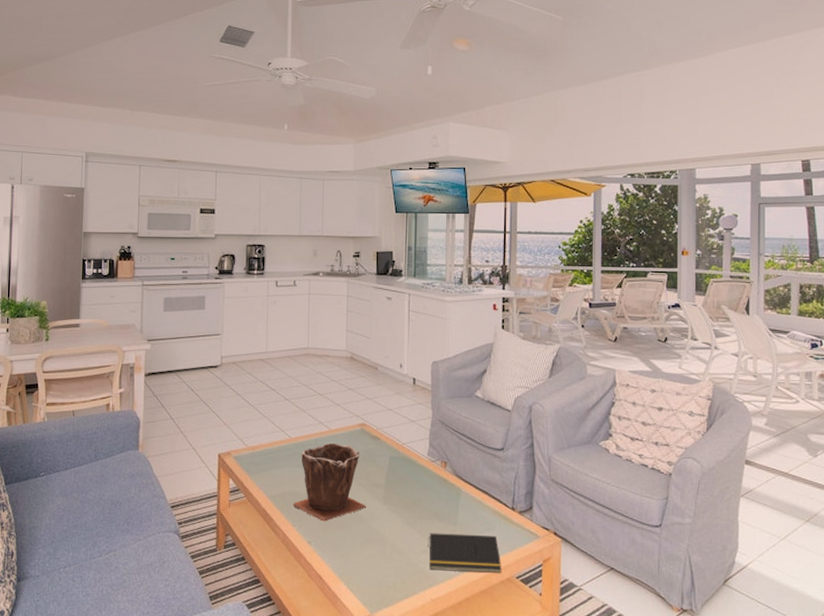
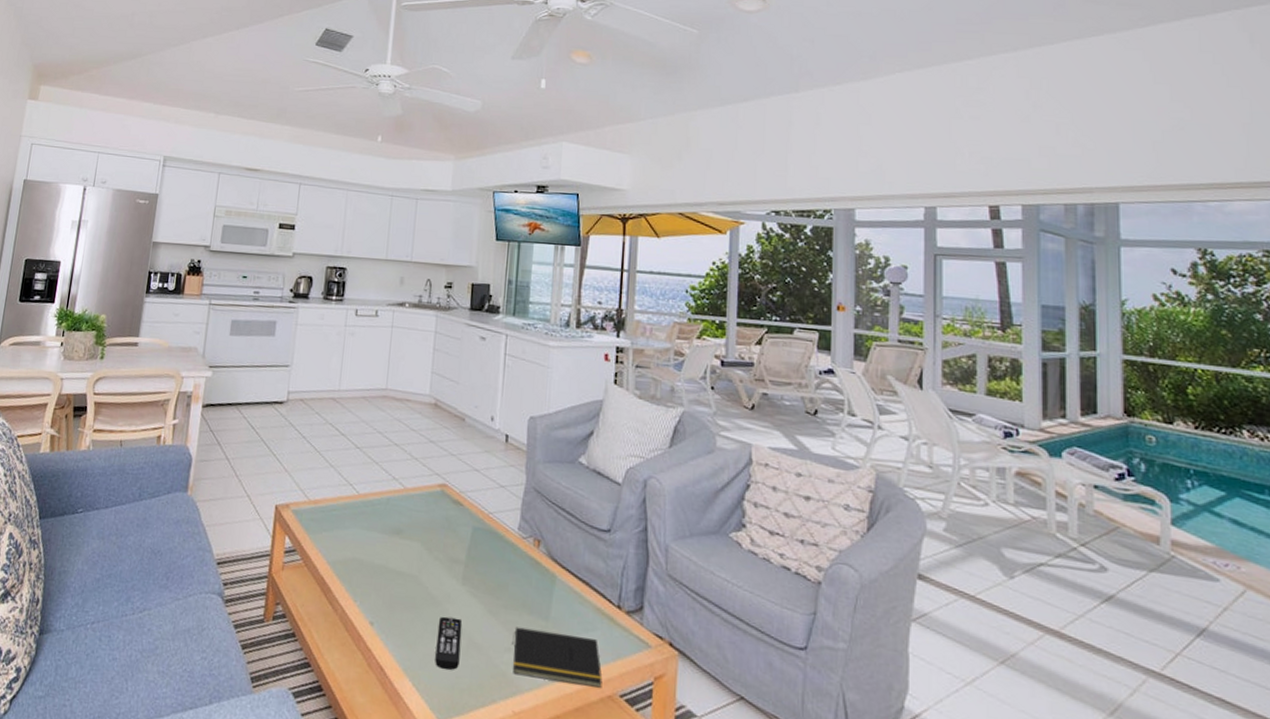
plant pot: present [292,442,366,522] -> none [355,503,441,600]
remote control: none [365,530,386,573] -> present [435,616,462,670]

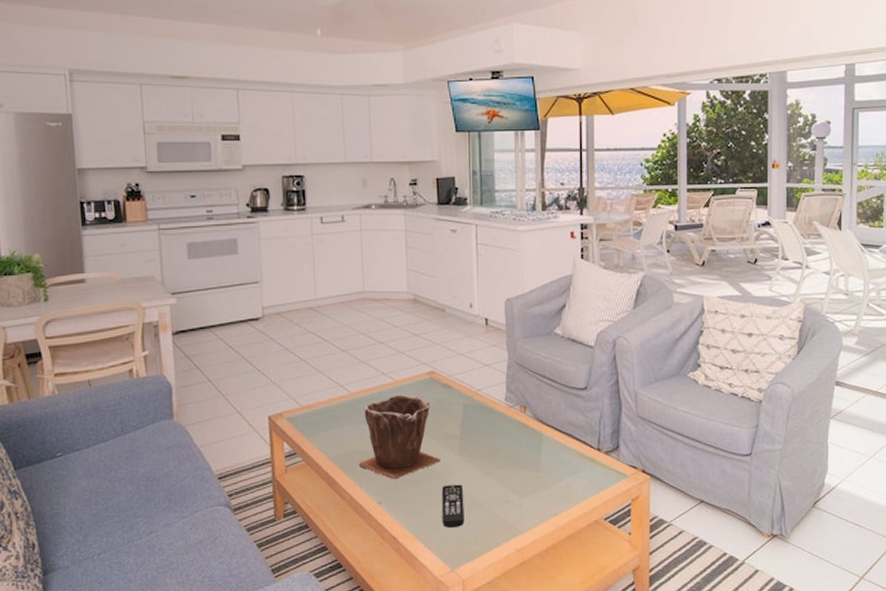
plant pot: none [355,503,441,600] -> present [358,394,440,480]
notepad: present [512,627,603,688] -> none [509,479,589,520]

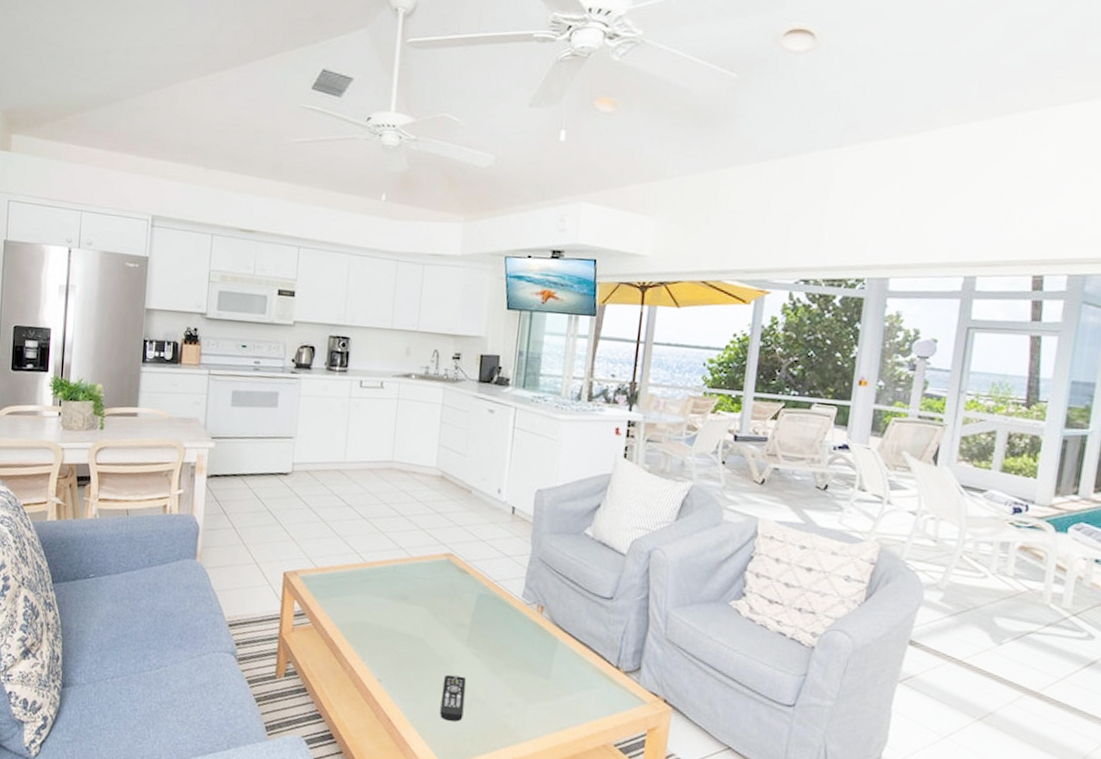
plant pot: present [358,394,440,480] -> none [363,571,447,659]

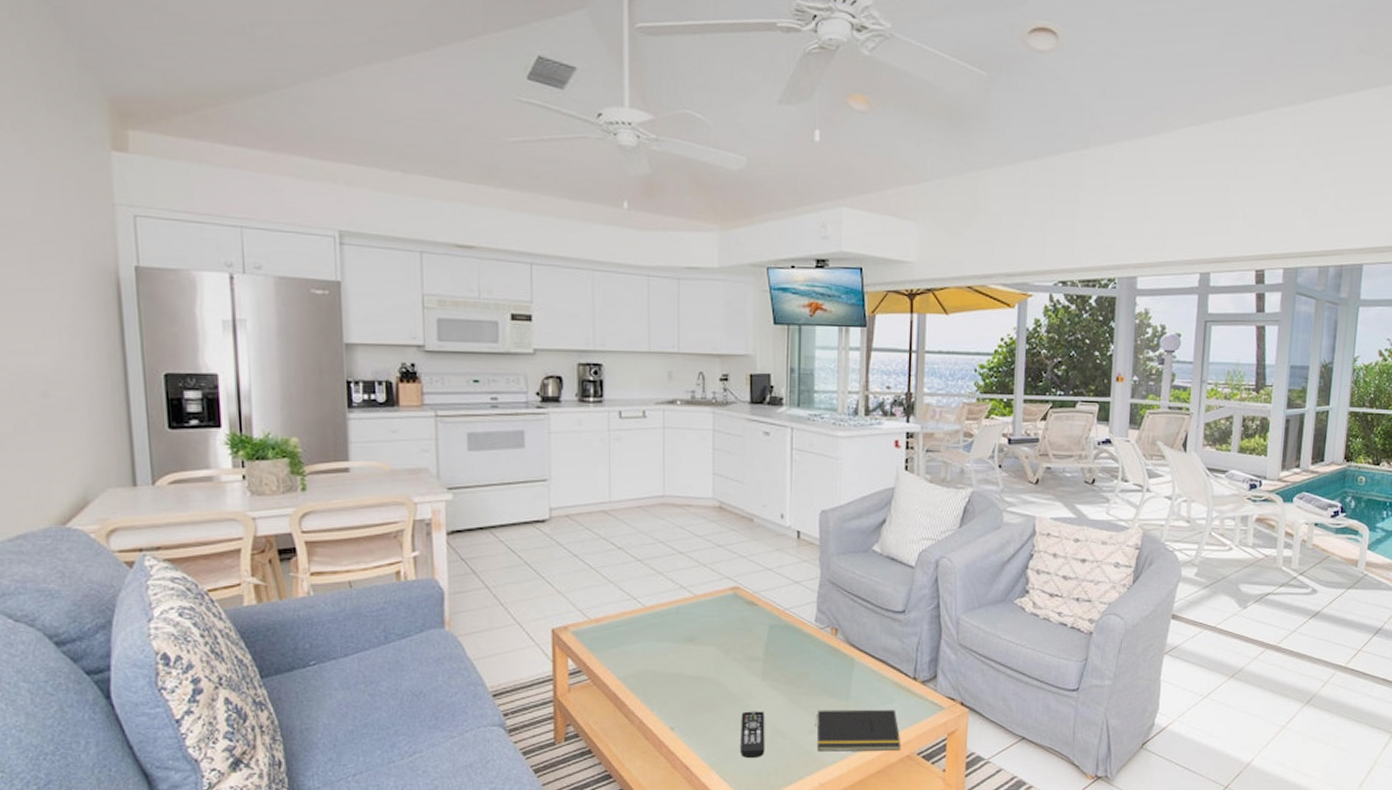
notepad: none [514,684,599,738] -> present [815,709,901,752]

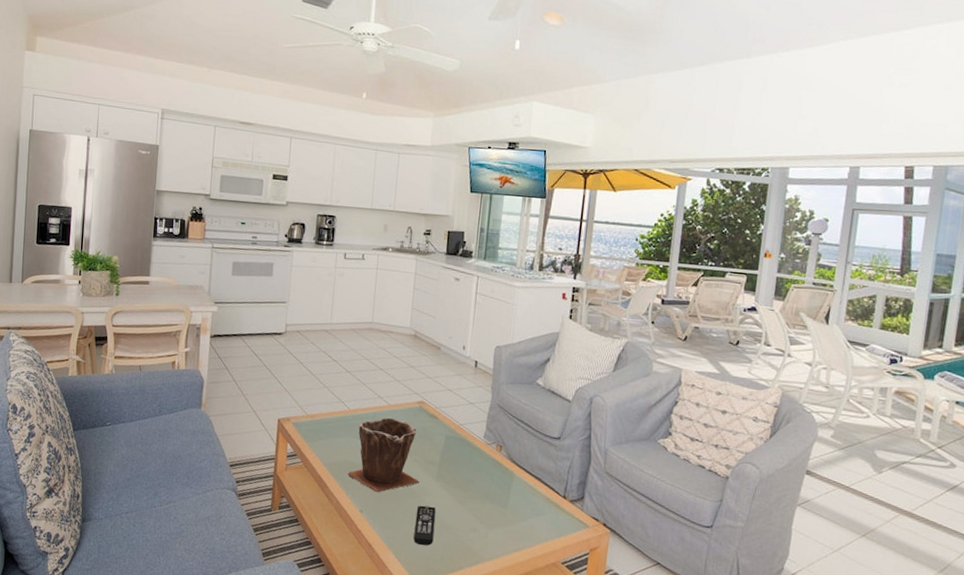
plant pot: none [650,610,741,704] -> present [347,417,419,493]
notepad: present [815,709,901,752] -> none [477,513,549,557]

